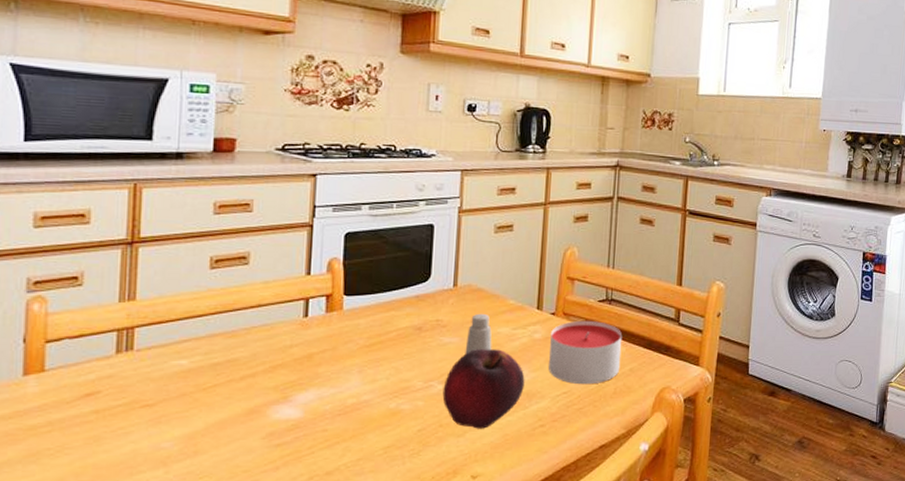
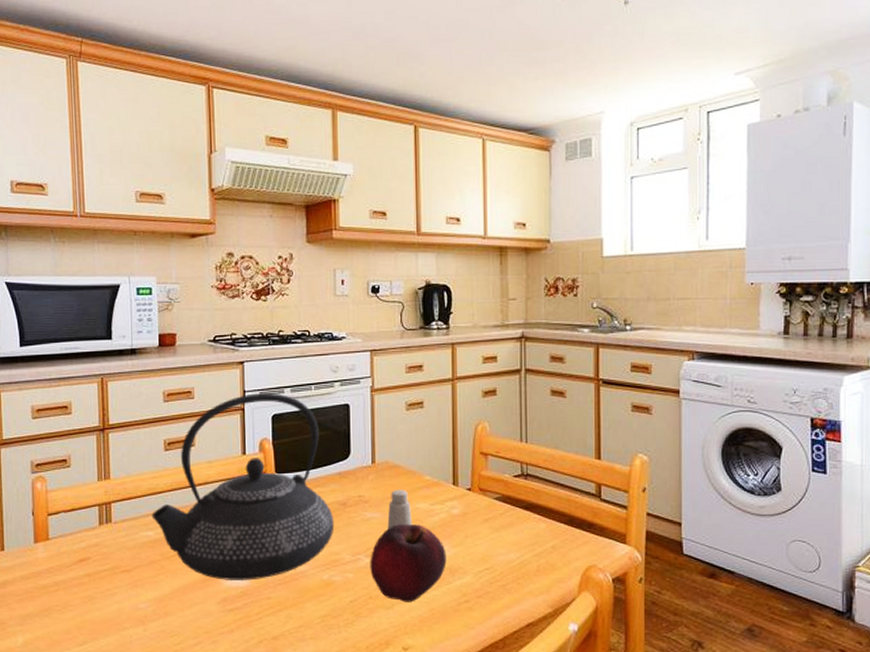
teapot: none [187,209,407,413] -> present [151,393,335,580]
candle: present [549,320,622,385] -> none [468,496,542,561]

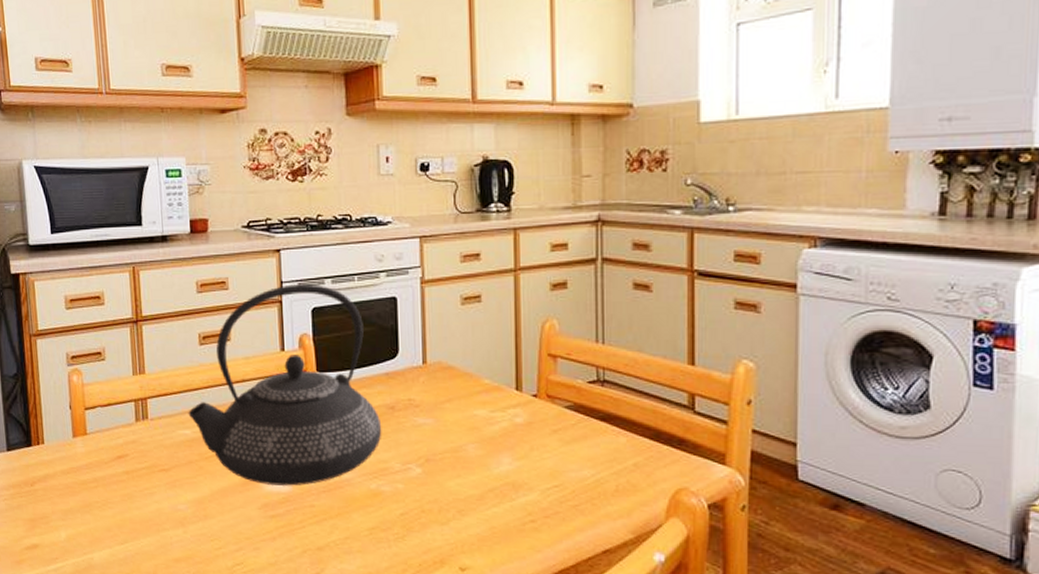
fruit: present [370,524,447,602] -> none [422,432,509,519]
saltshaker: present [387,489,413,529] -> none [441,393,470,437]

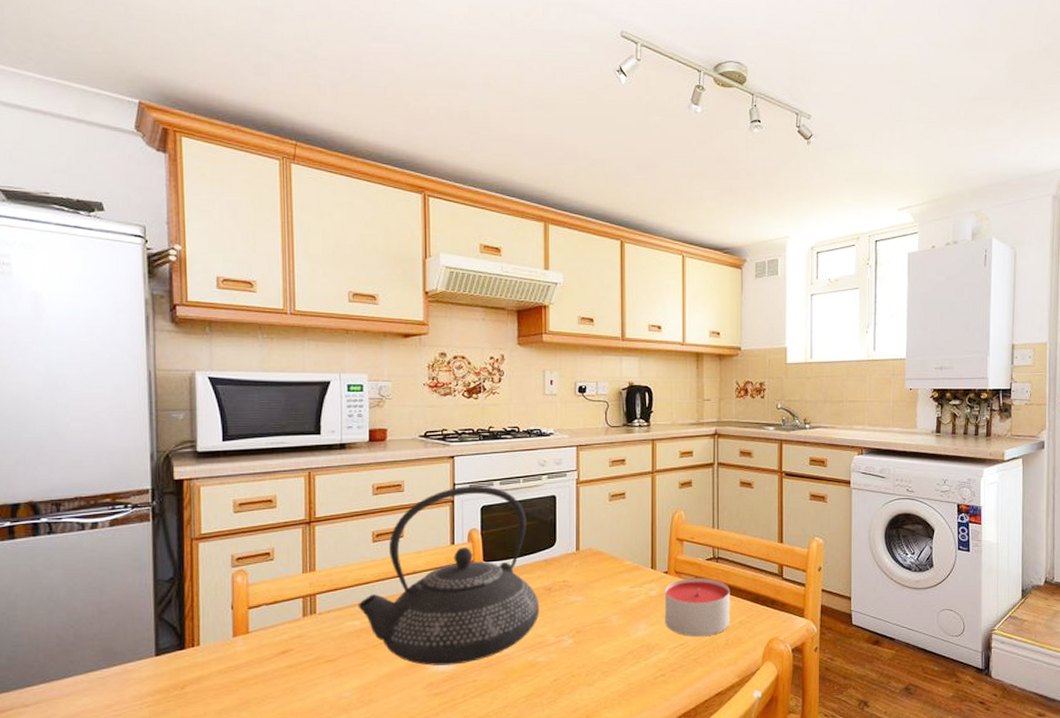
candle: none [534,404,622,479] -> present [665,577,731,637]

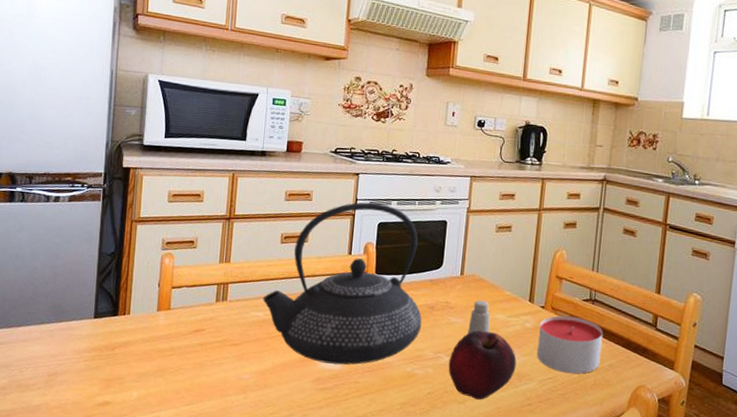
fruit: none [573,606,644,679] -> present [448,330,517,400]
saltshaker: none [590,574,614,612] -> present [468,300,491,334]

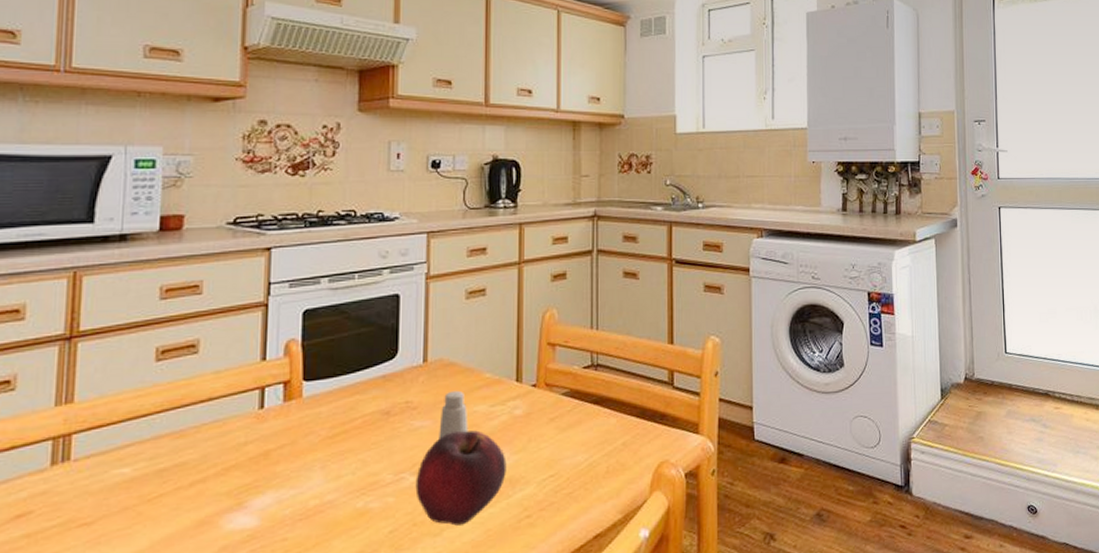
teapot: present [263,202,422,365] -> none [130,284,375,523]
candle: present [537,315,603,374] -> none [532,390,612,465]

